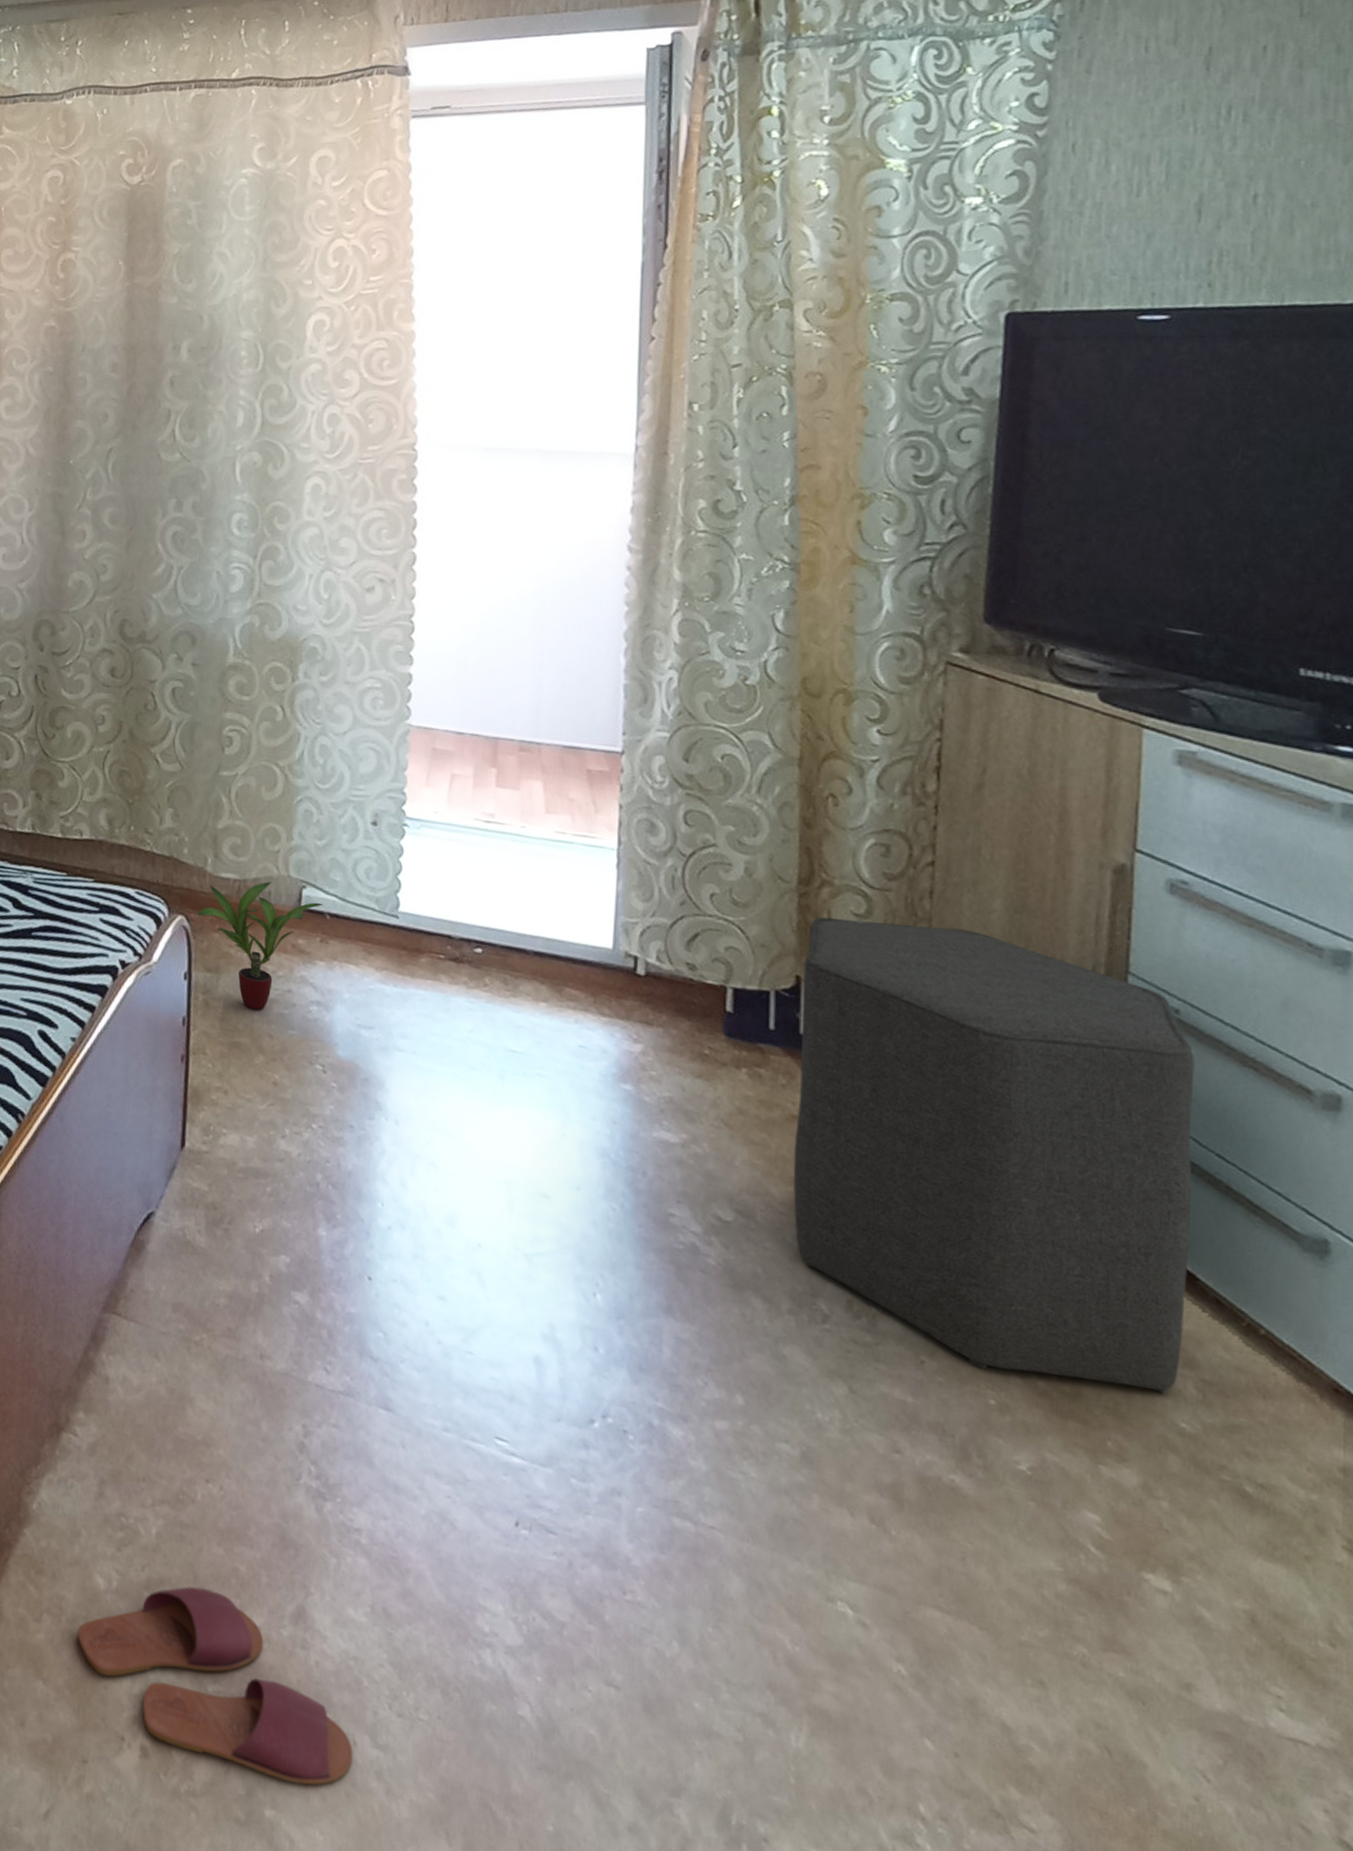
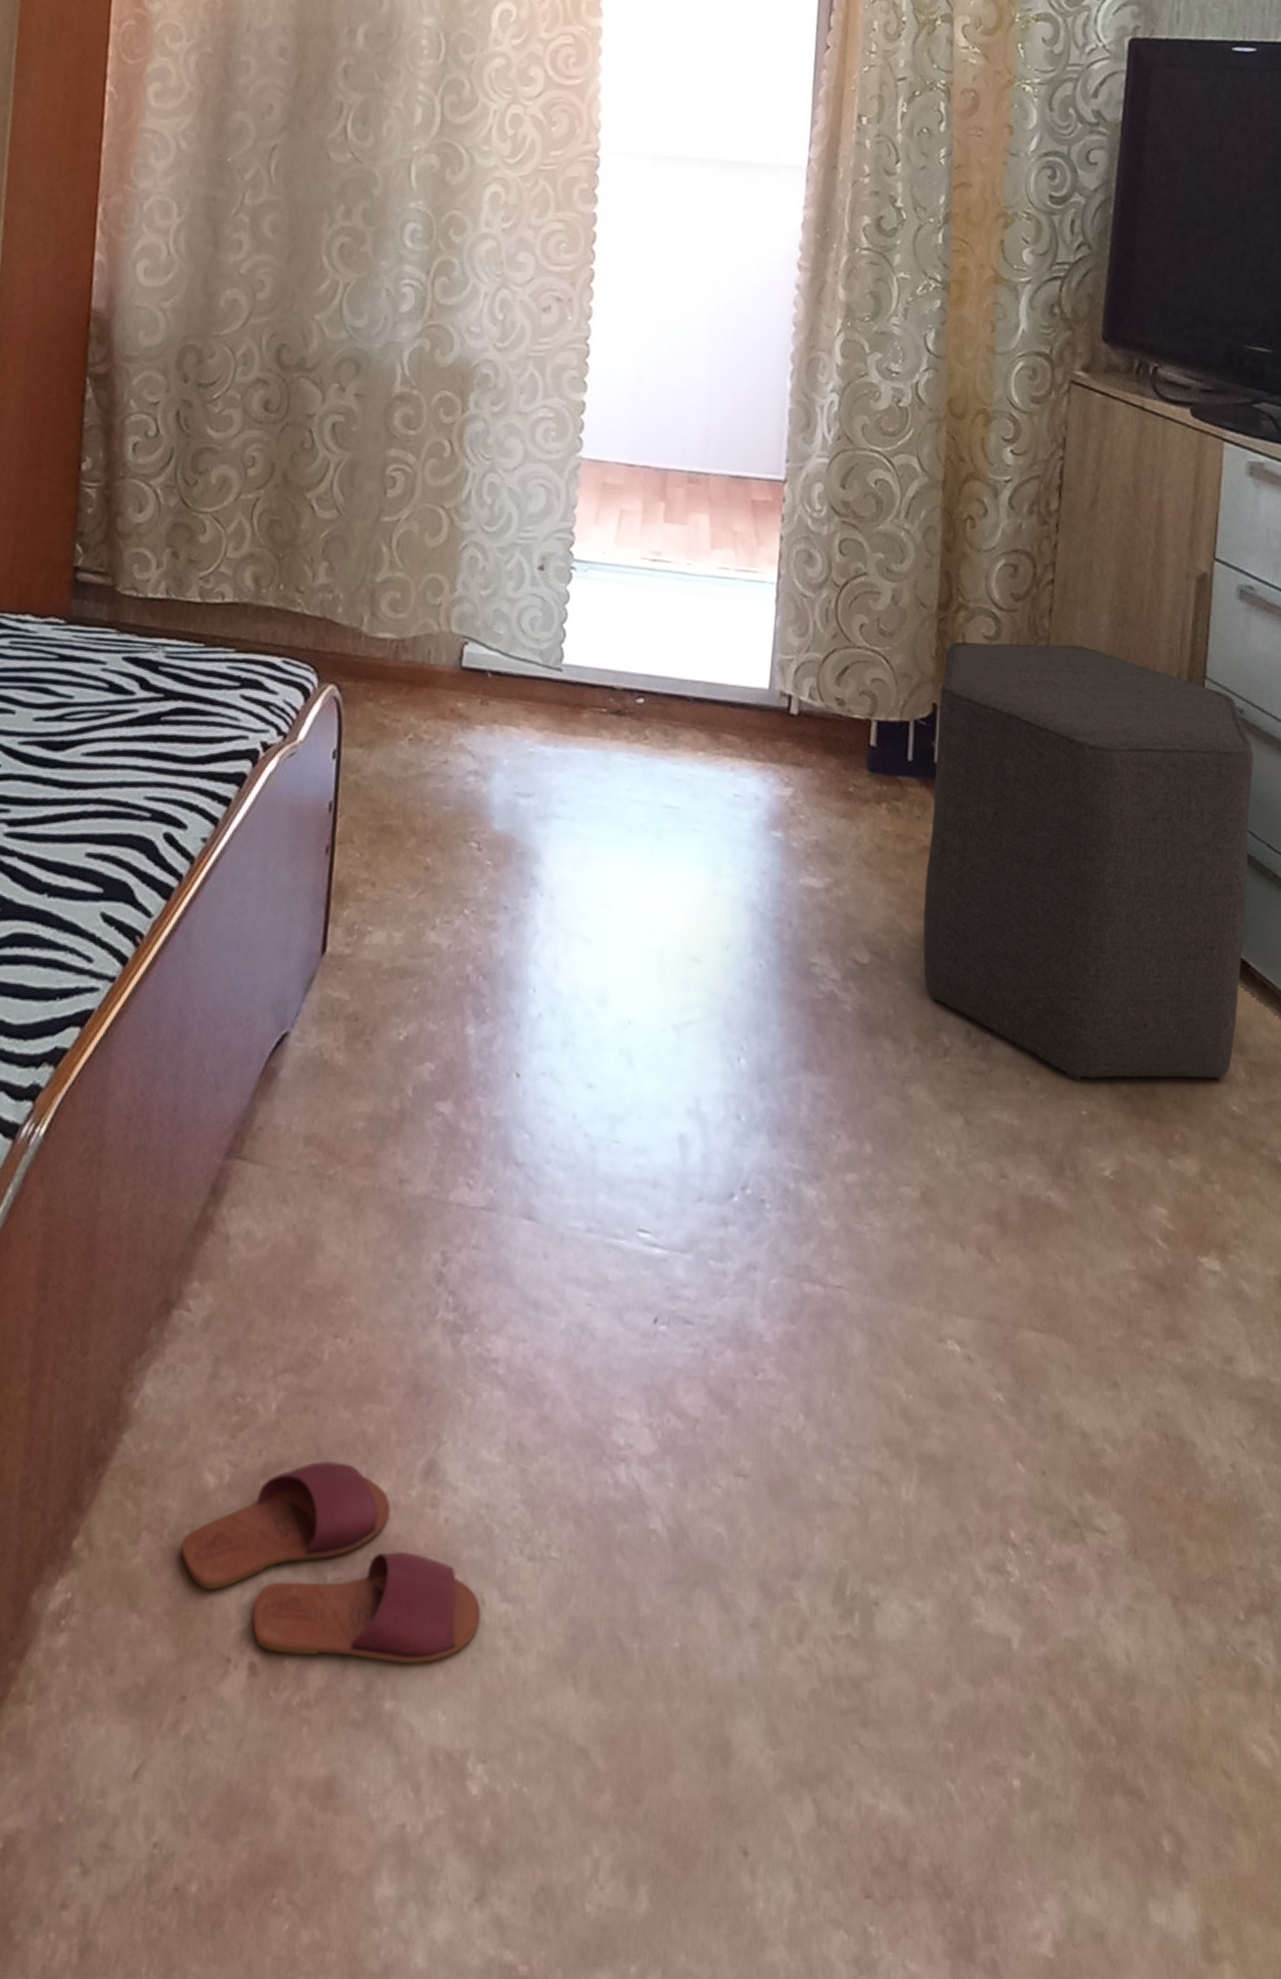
potted plant: present [196,881,323,1010] -> none [349,639,485,786]

